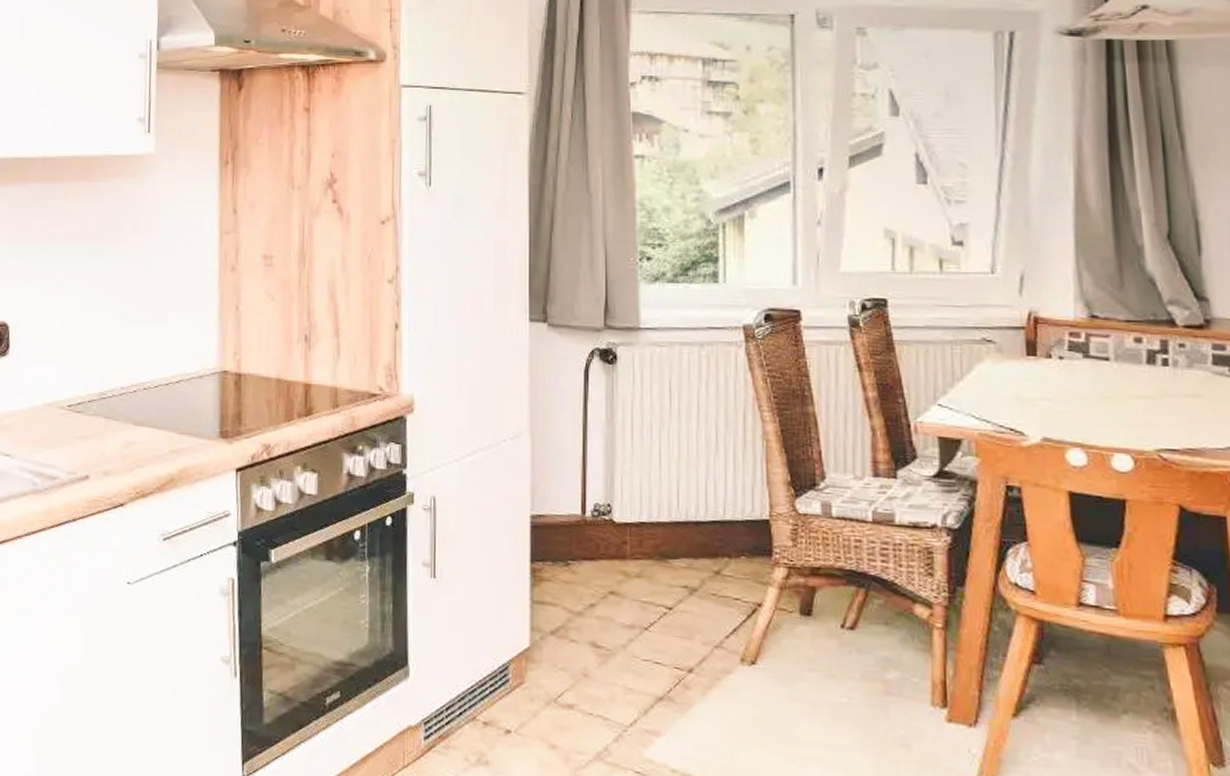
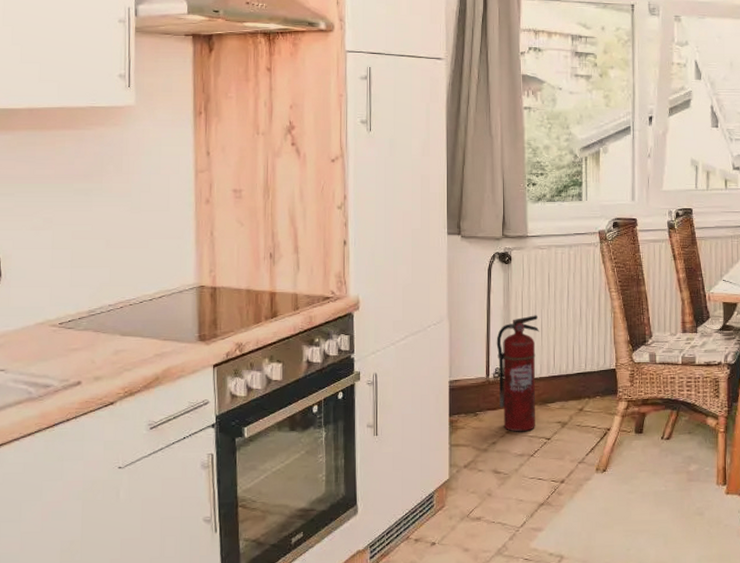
fire extinguisher: none [595,436,658,595] -> present [496,315,540,432]

